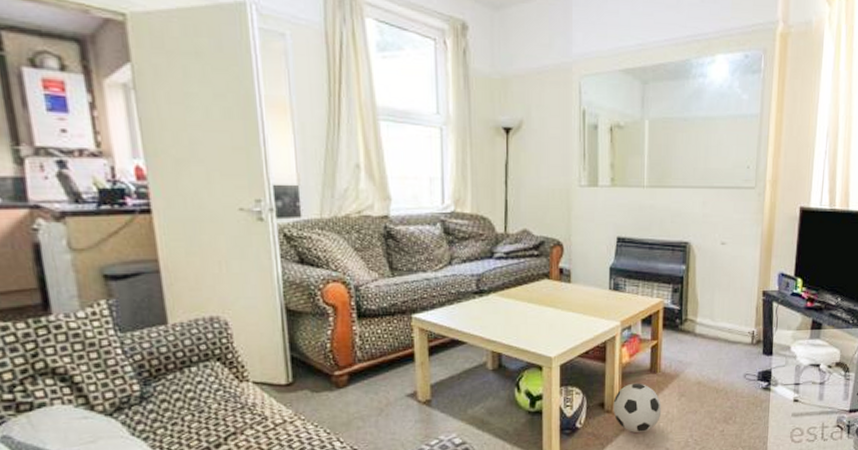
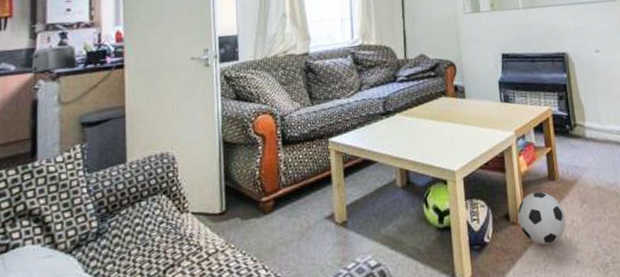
toaster: none [20,177,90,211] -> present [30,45,79,75]

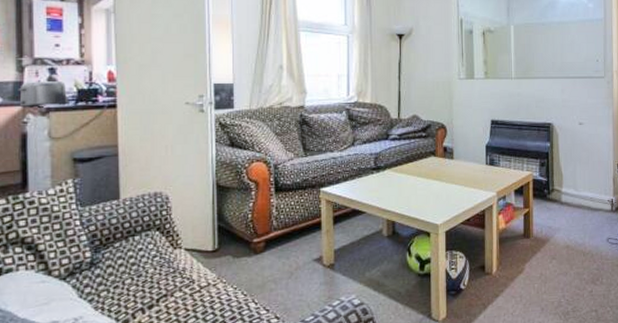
soccer ball: present [517,191,566,246] -> none [492,247,536,294]

